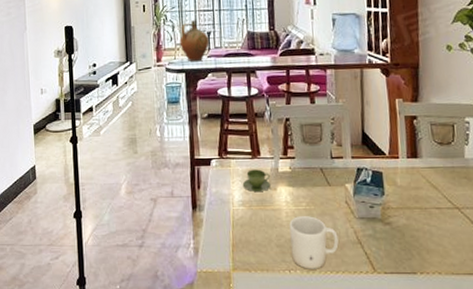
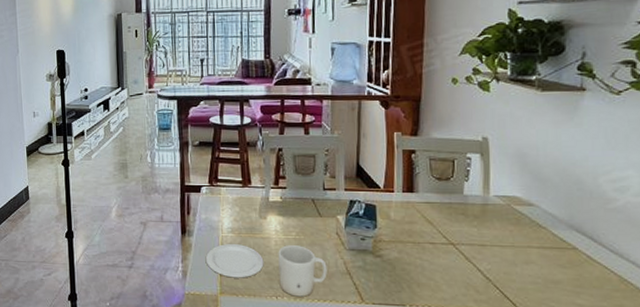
ceramic jug: present [179,20,209,61] -> none [172,46,202,88]
plate: none [217,216,276,253] -> present [205,243,264,278]
teacup: present [243,169,271,191] -> none [233,198,260,219]

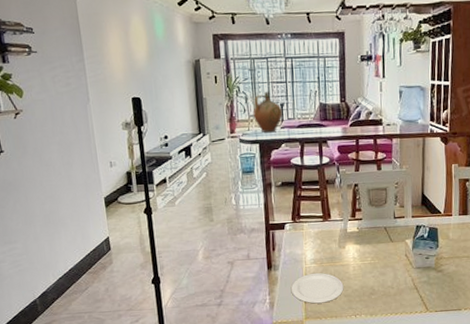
ceramic jug: none [172,46,202,88] -> present [253,92,283,132]
mug: present [278,244,327,297] -> none [356,268,398,313]

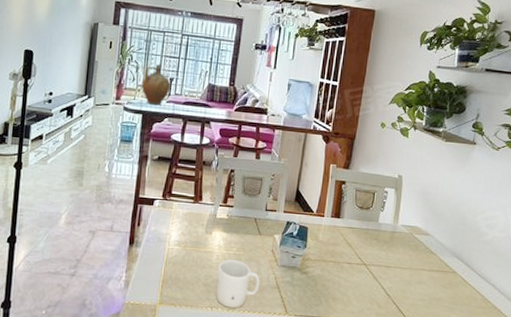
plate: present [290,272,344,304] -> none [149,255,205,290]
mug: none [356,268,398,313] -> present [216,259,260,308]

